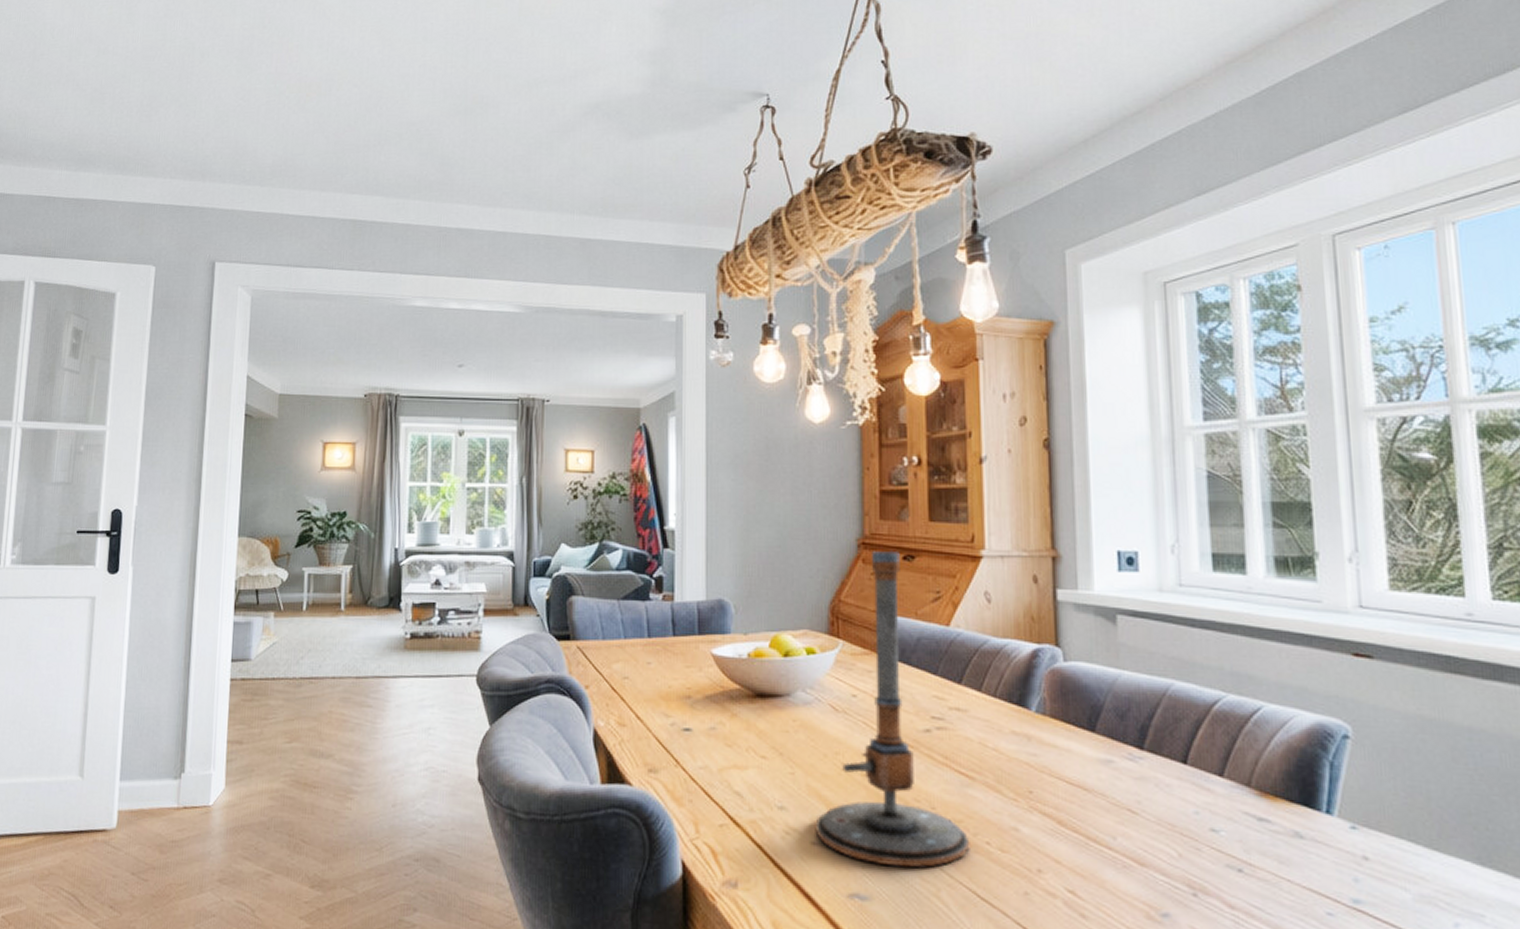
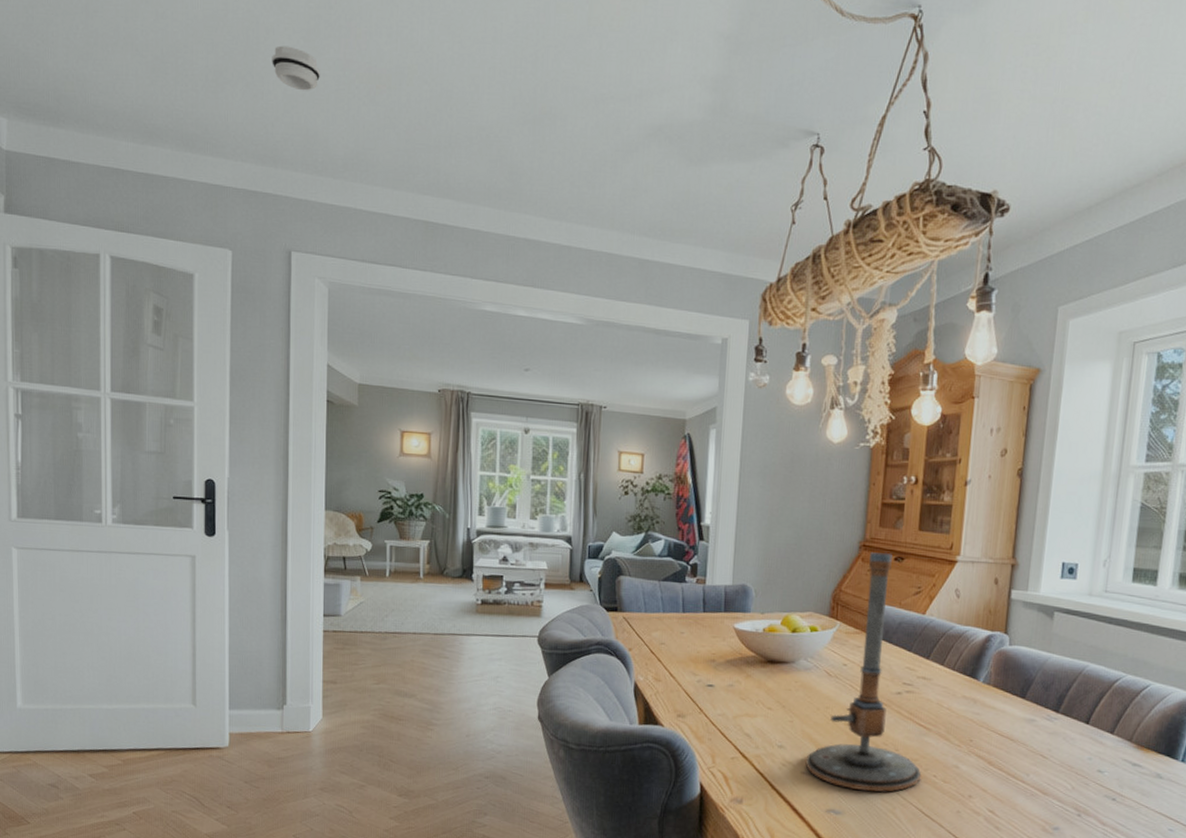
smoke detector: none [205,66,253,106] -> present [272,45,321,91]

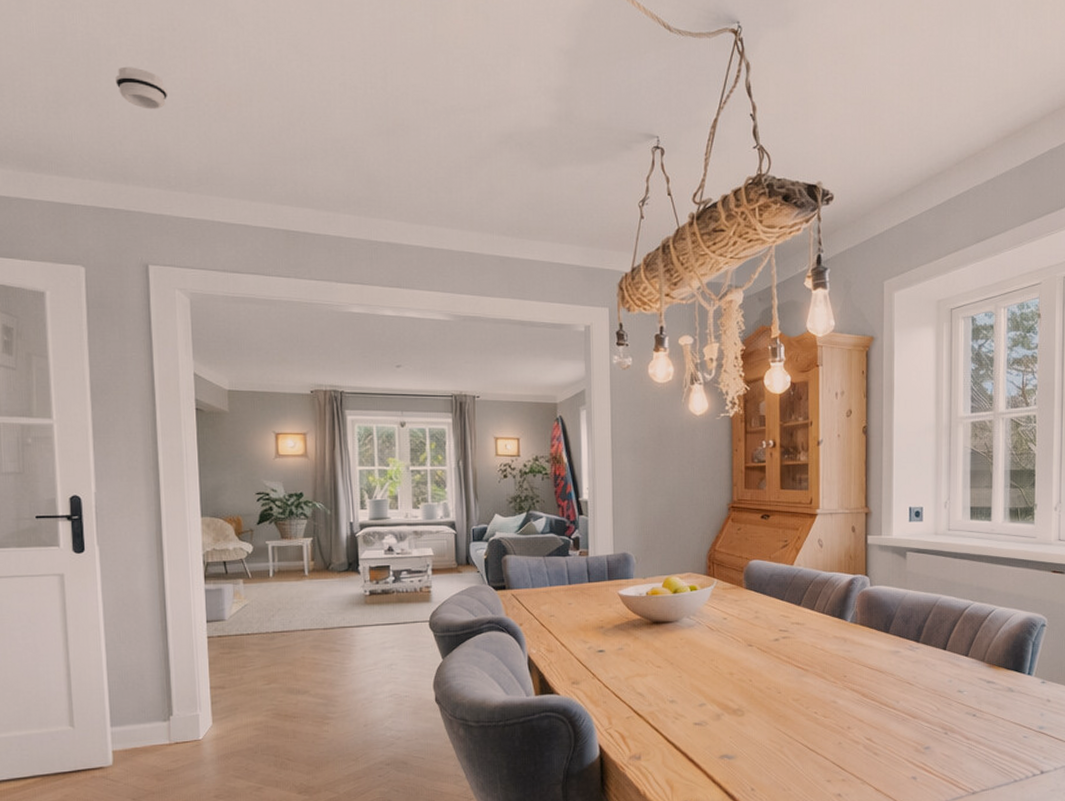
candlestick: present [805,552,922,792] -> none [696,511,804,734]

